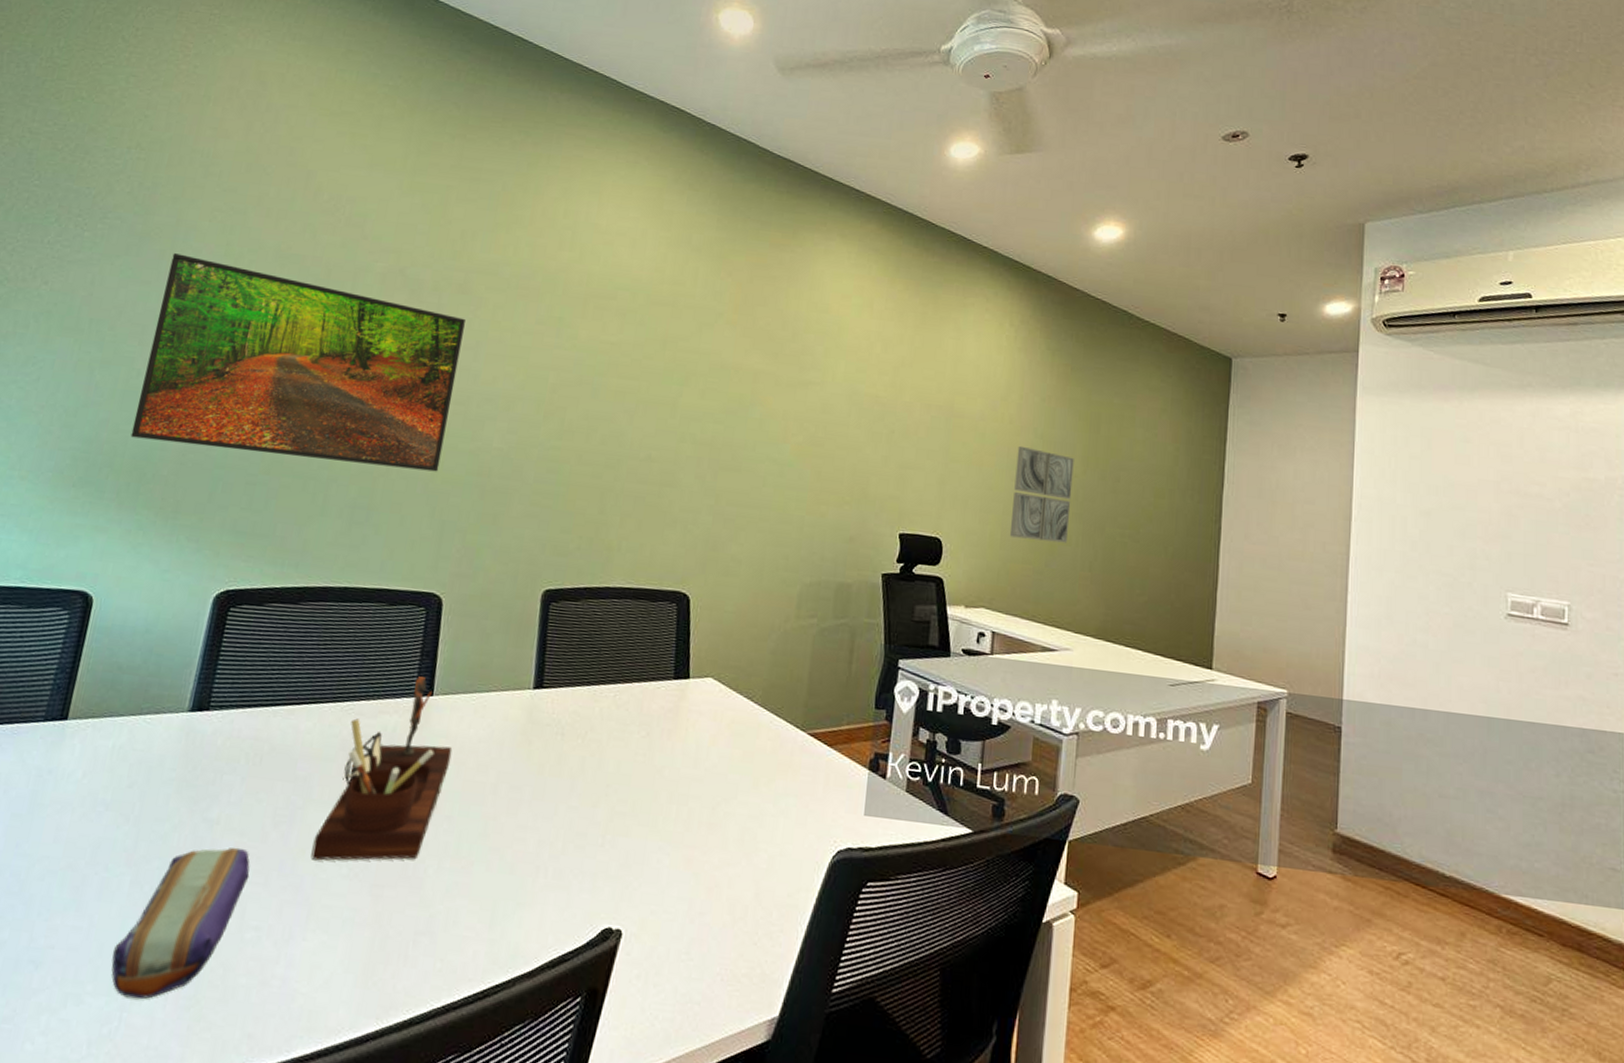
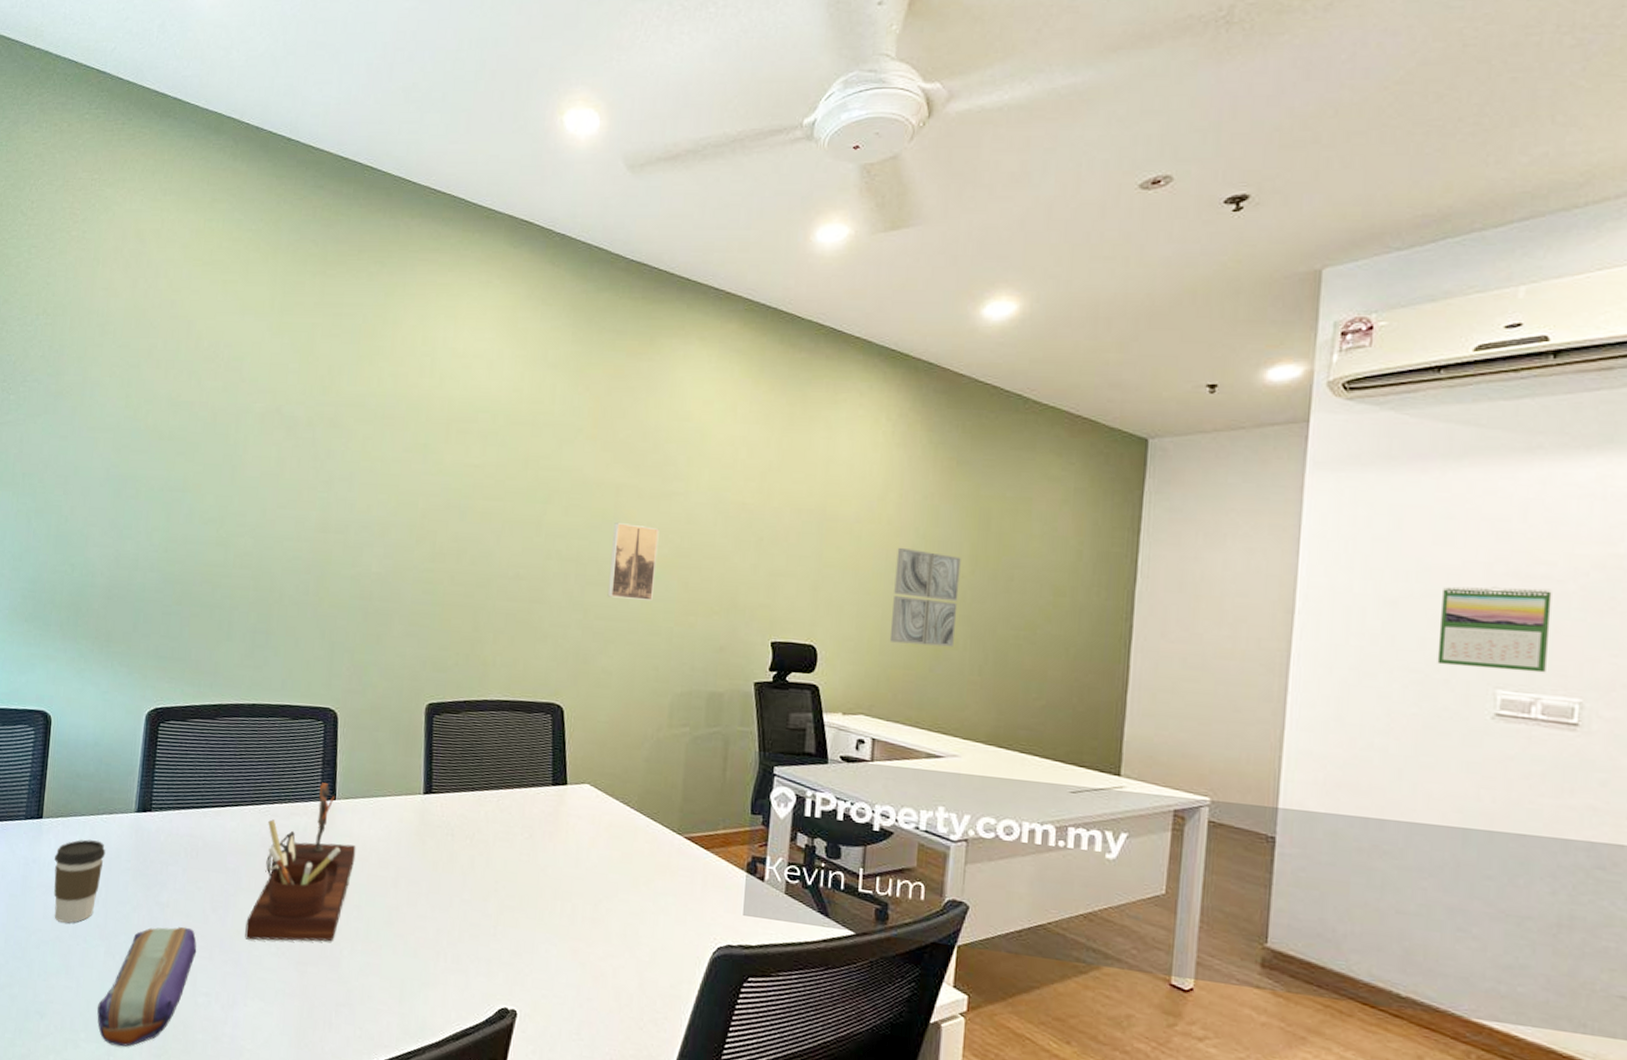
coffee cup: none [69,744,146,848] -> present [54,839,106,923]
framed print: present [130,253,465,472] -> none [65,409,338,597]
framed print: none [740,408,795,488] -> present [607,523,659,601]
calendar: none [1462,501,1544,579] -> present [1437,586,1552,673]

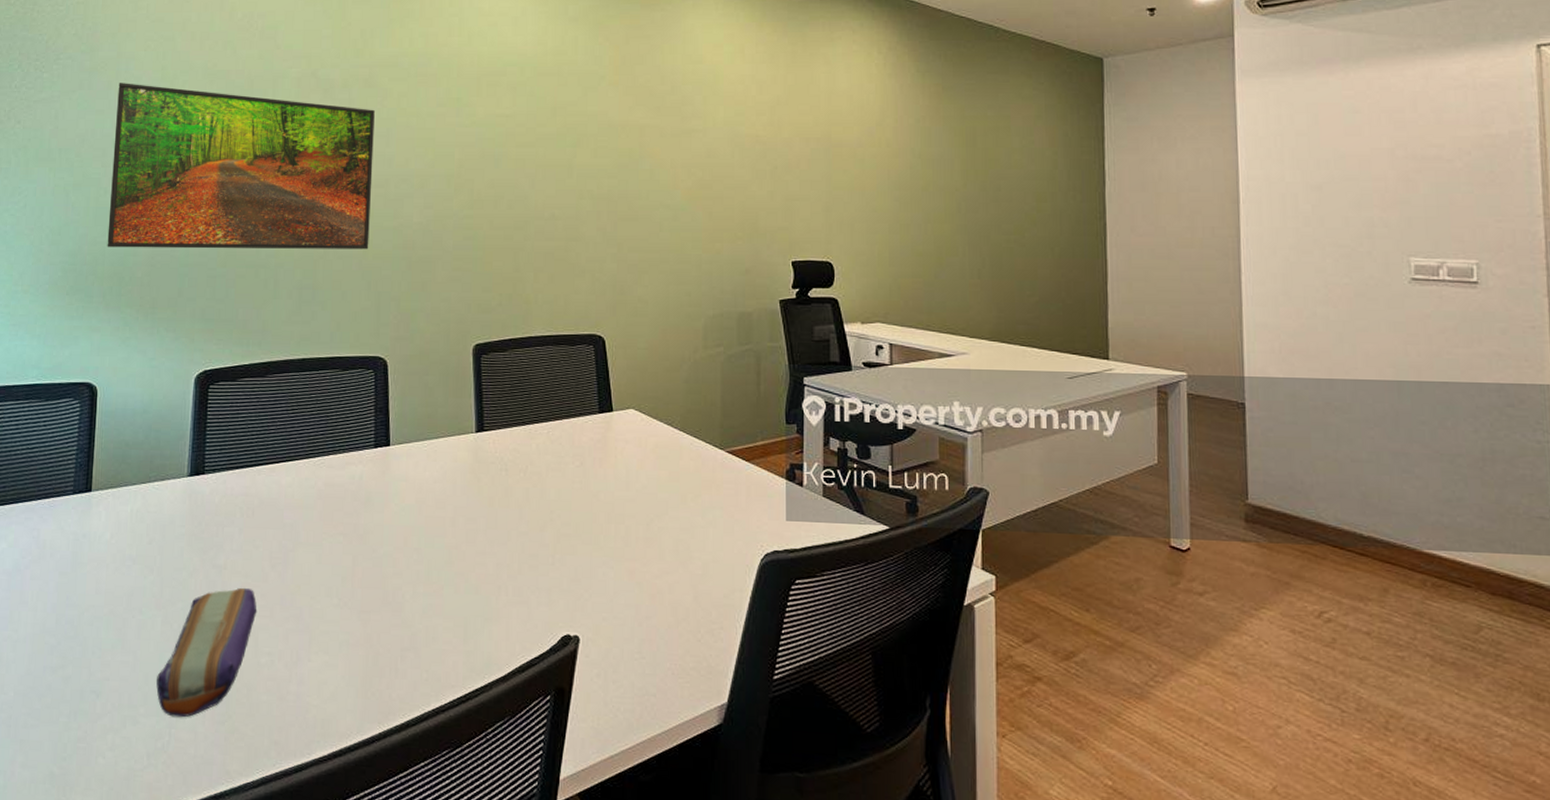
coffee cup: present [54,839,106,923] -> none [106,509,159,596]
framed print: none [65,409,338,597] -> present [107,83,375,250]
desk organizer: present [245,783,356,942] -> none [306,430,413,594]
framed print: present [607,523,659,601] -> none [638,161,682,231]
wall art: present [889,547,961,647] -> none [897,167,955,254]
calendar: present [1437,586,1552,673] -> none [1357,168,1447,240]

